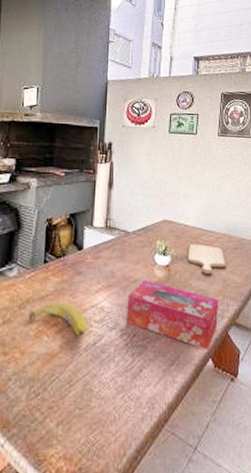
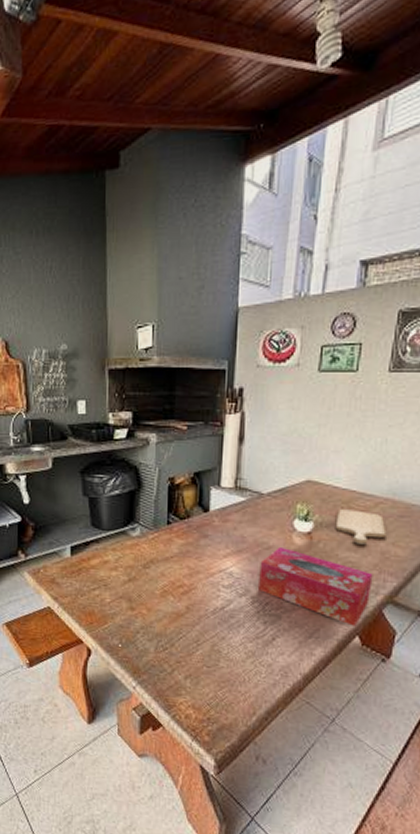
fruit: present [28,301,87,336] -> none [153,563,214,600]

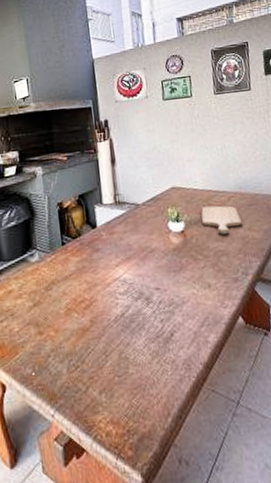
tissue box: present [259,546,373,626] -> none [147,247,243,308]

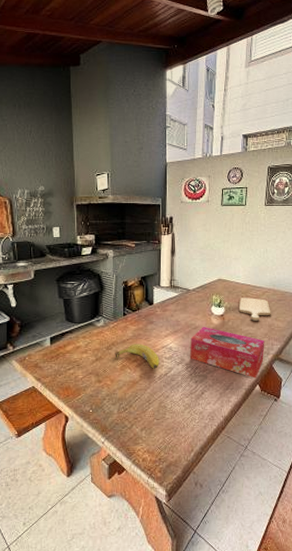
fruit: none [56,278,113,310] -> present [115,344,159,369]
tissue box: none [147,247,243,308] -> present [190,326,265,378]

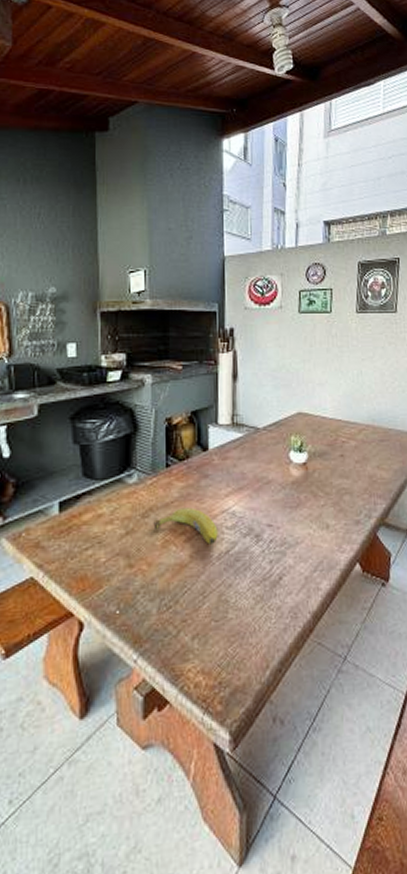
tissue box: present [190,326,265,378] -> none [261,479,365,553]
chopping board: present [238,298,271,321] -> none [326,438,372,470]

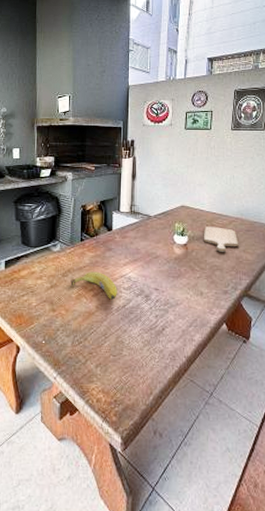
chopping board: none [326,438,372,470] -> present [203,226,239,252]

